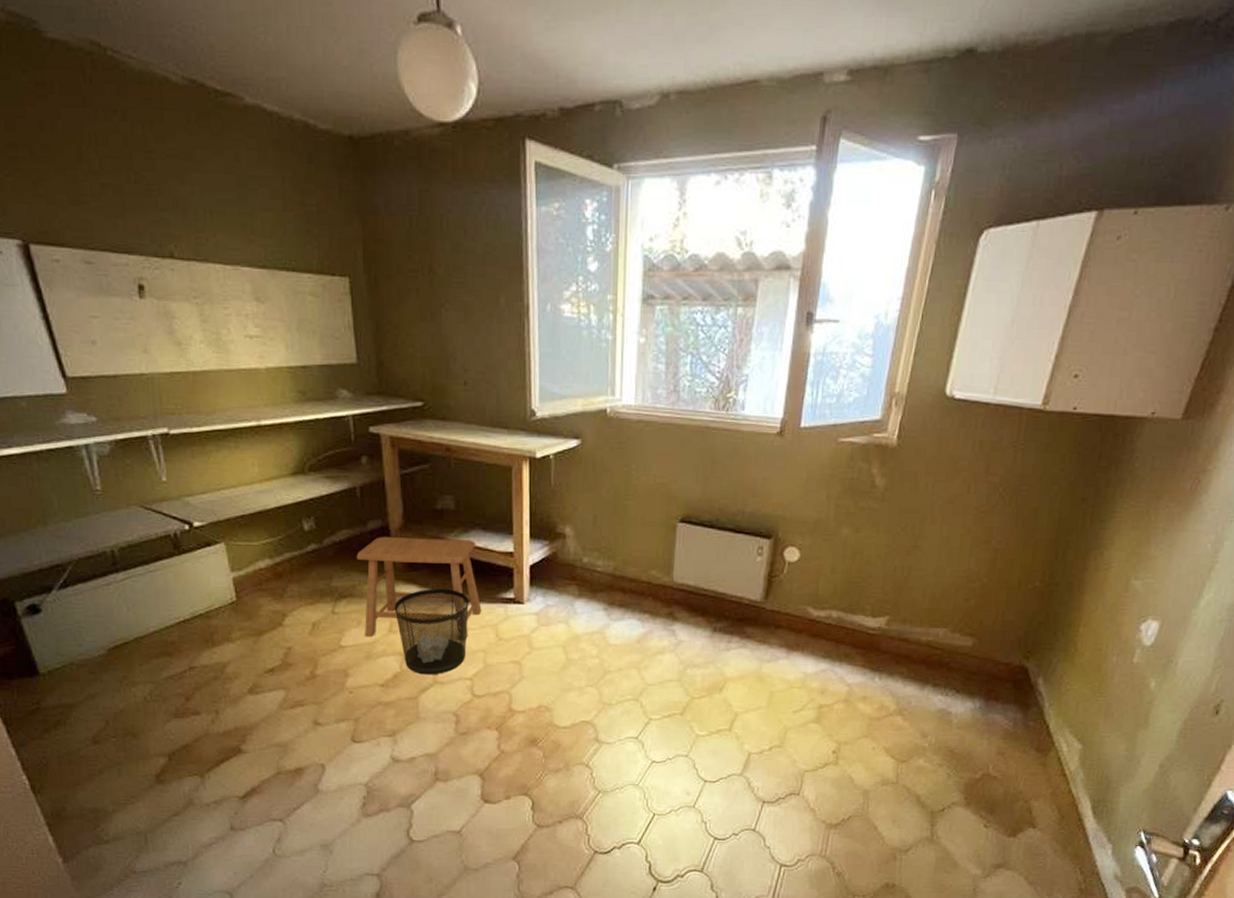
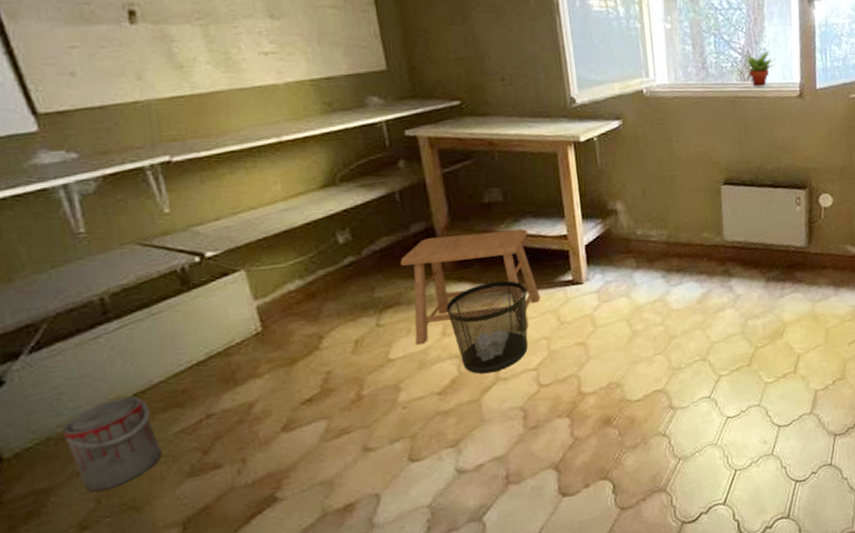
paint can: none [81,640,154,715] -> present [61,396,162,492]
succulent plant: none [718,378,758,419] -> present [742,50,776,88]

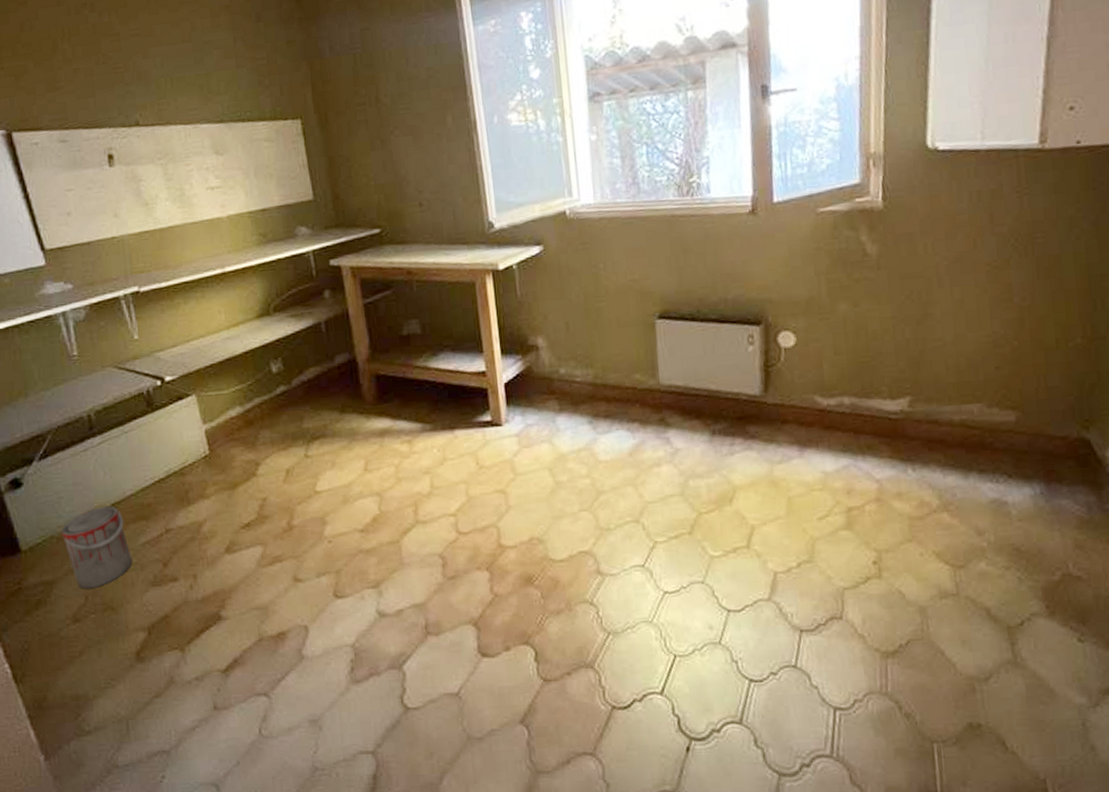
stool: present [400,228,541,345] -> none [325,363,459,479]
waste bin: present [446,280,529,374] -> none [367,417,447,515]
succulent plant: present [742,50,776,88] -> none [680,159,721,204]

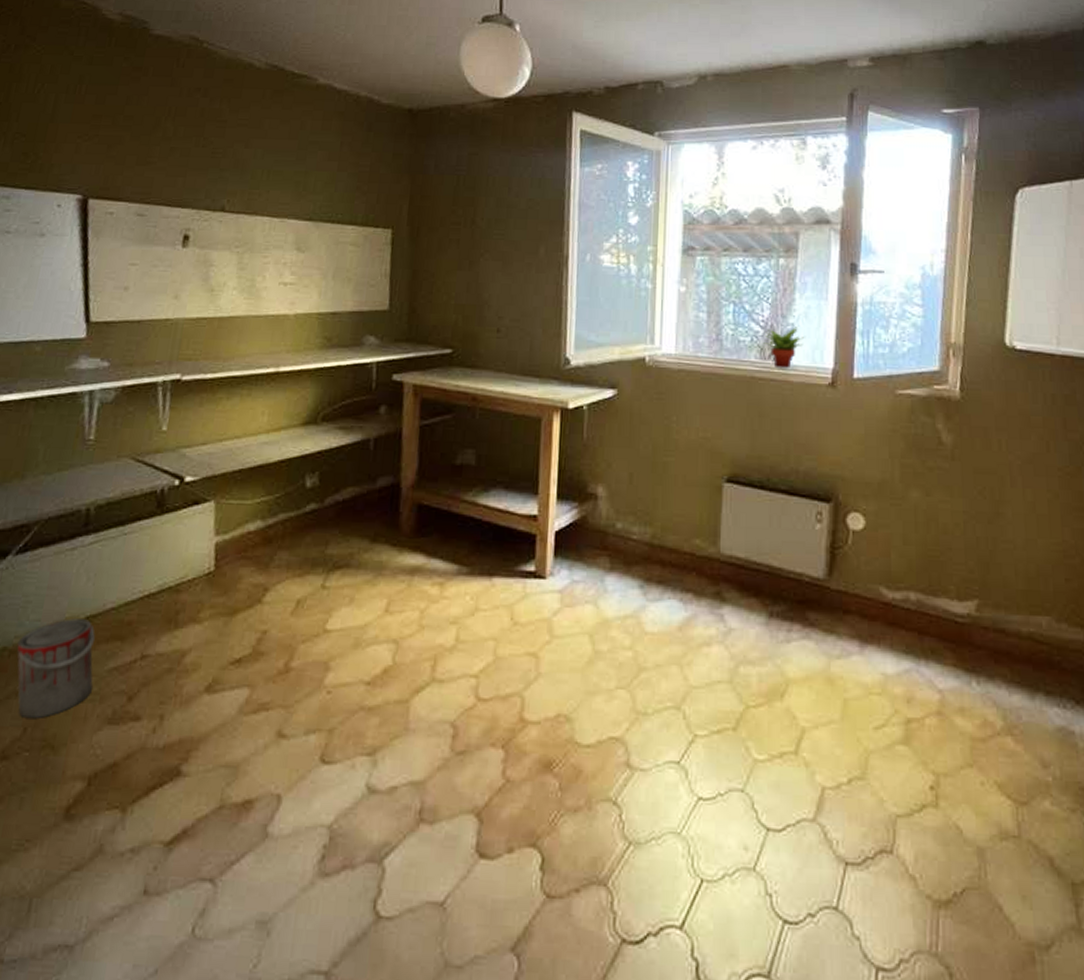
succulent plant: none [680,159,721,204] -> present [763,327,805,369]

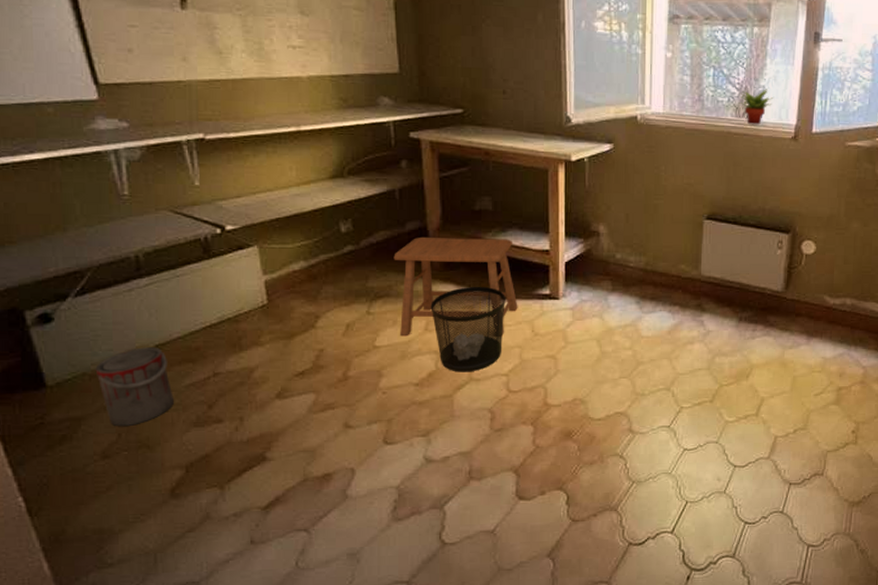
stool: none [356,495,497,623] -> present [393,236,518,337]
waste bin: none [394,557,482,670] -> present [430,286,505,372]

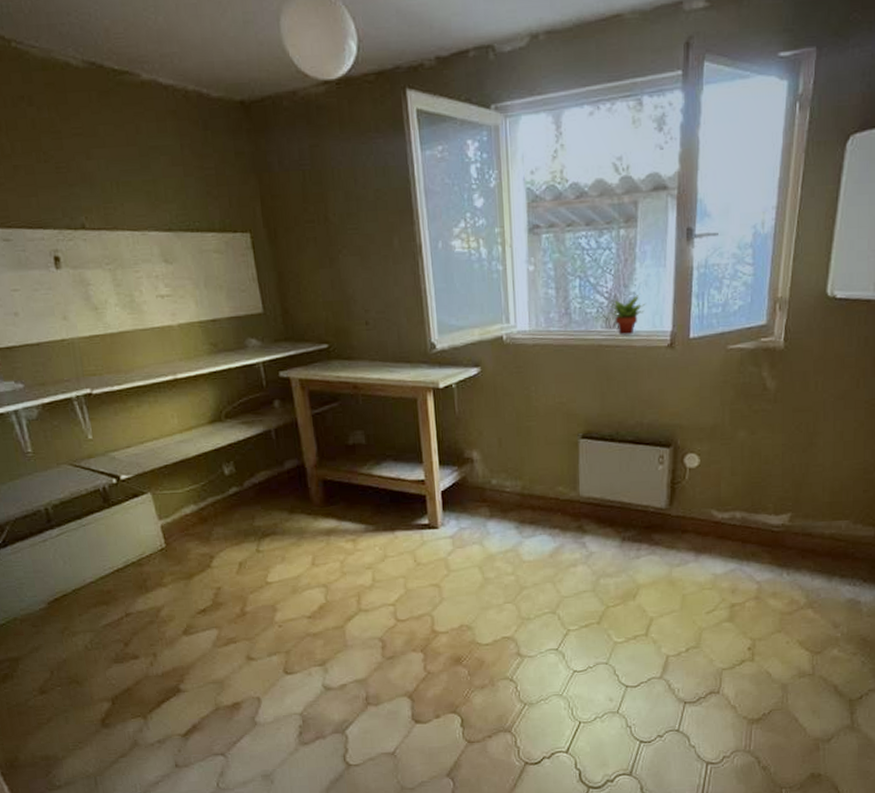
paint can: present [95,347,174,427] -> none [24,592,95,665]
stool: present [393,236,518,337] -> none [276,471,399,572]
waste bin: present [430,286,505,372] -> none [315,519,387,604]

